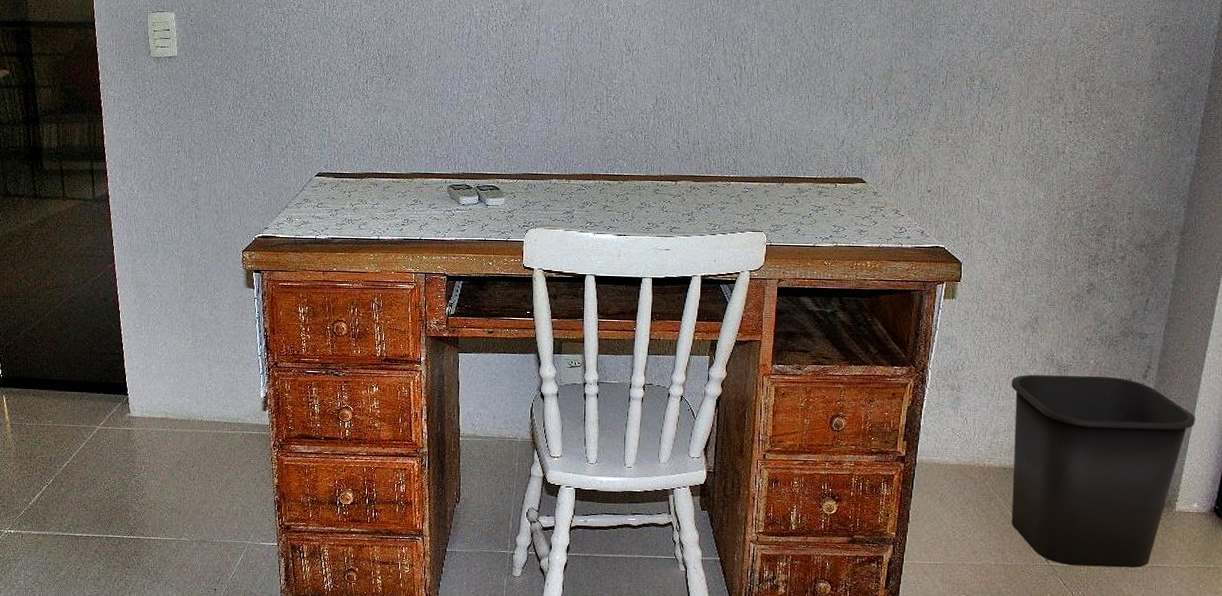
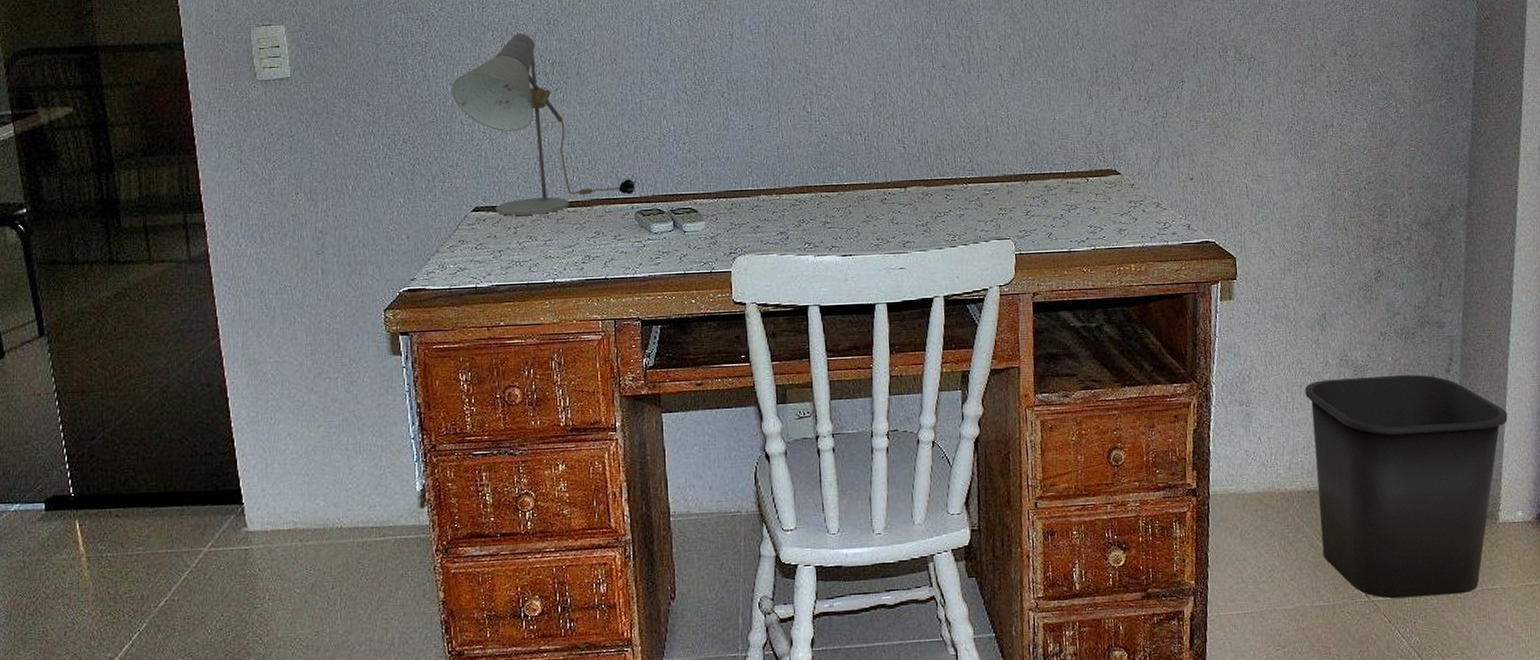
desk lamp: none [305,29,450,182] -> present [452,33,636,216]

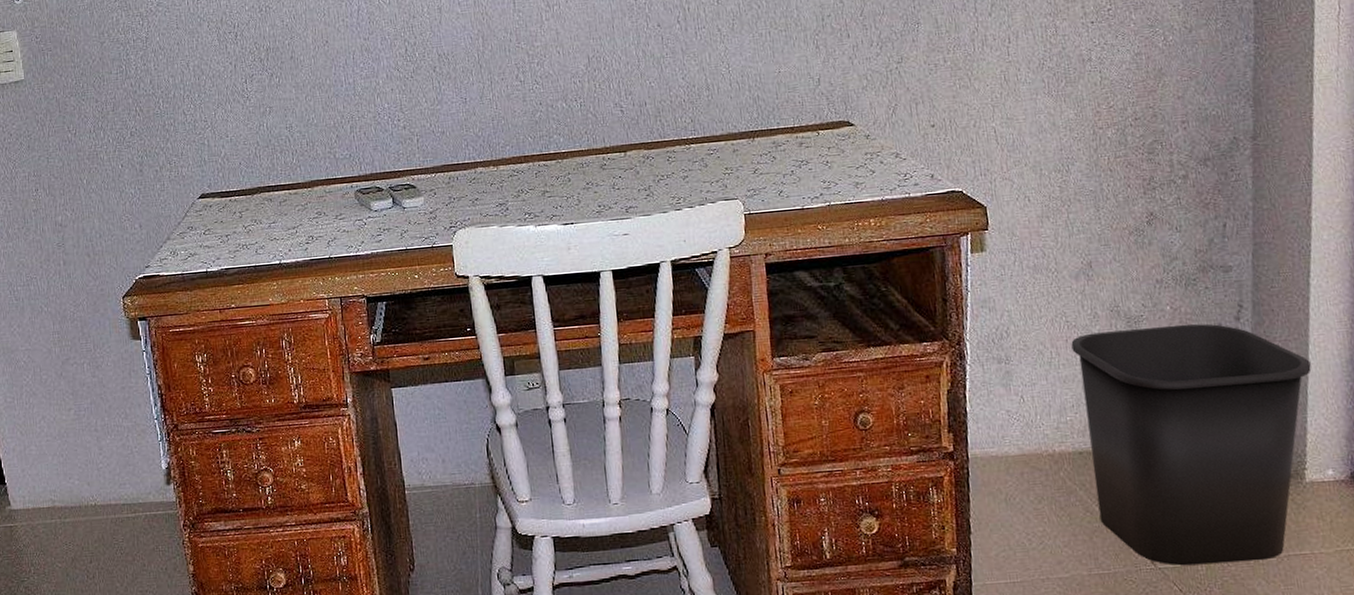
desk lamp: present [452,33,636,216] -> none [173,21,354,201]

